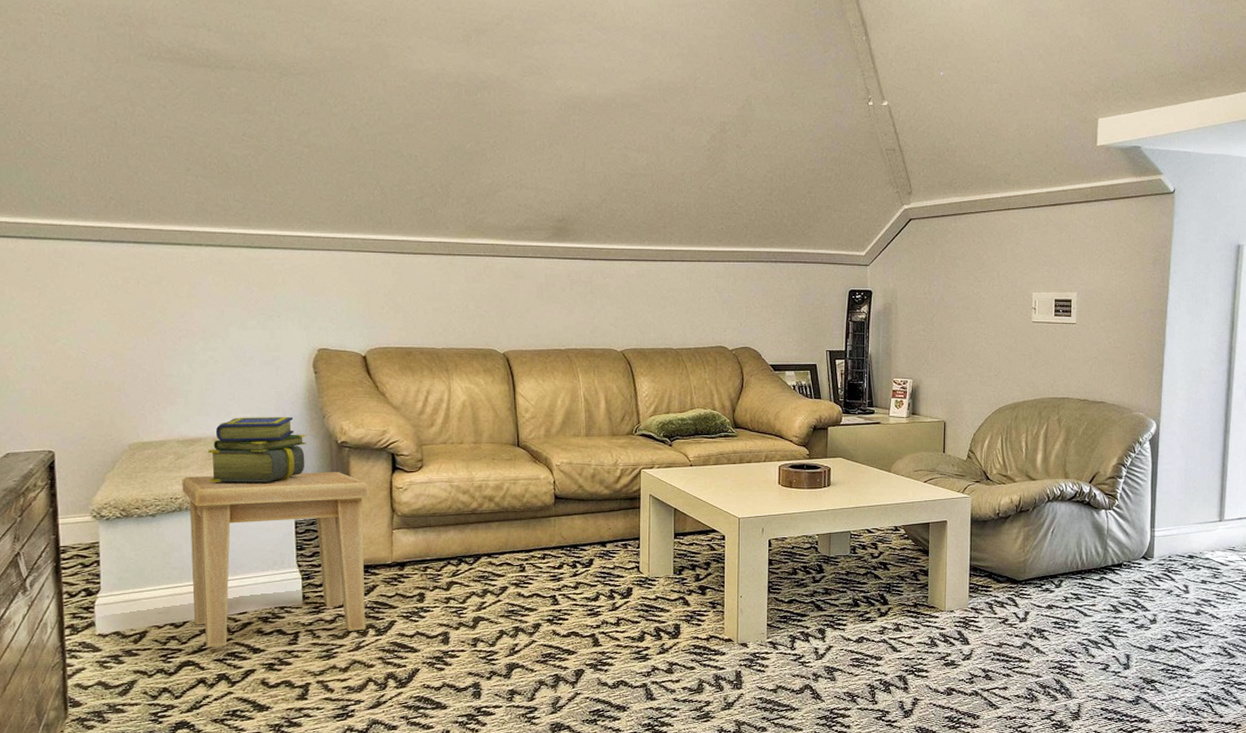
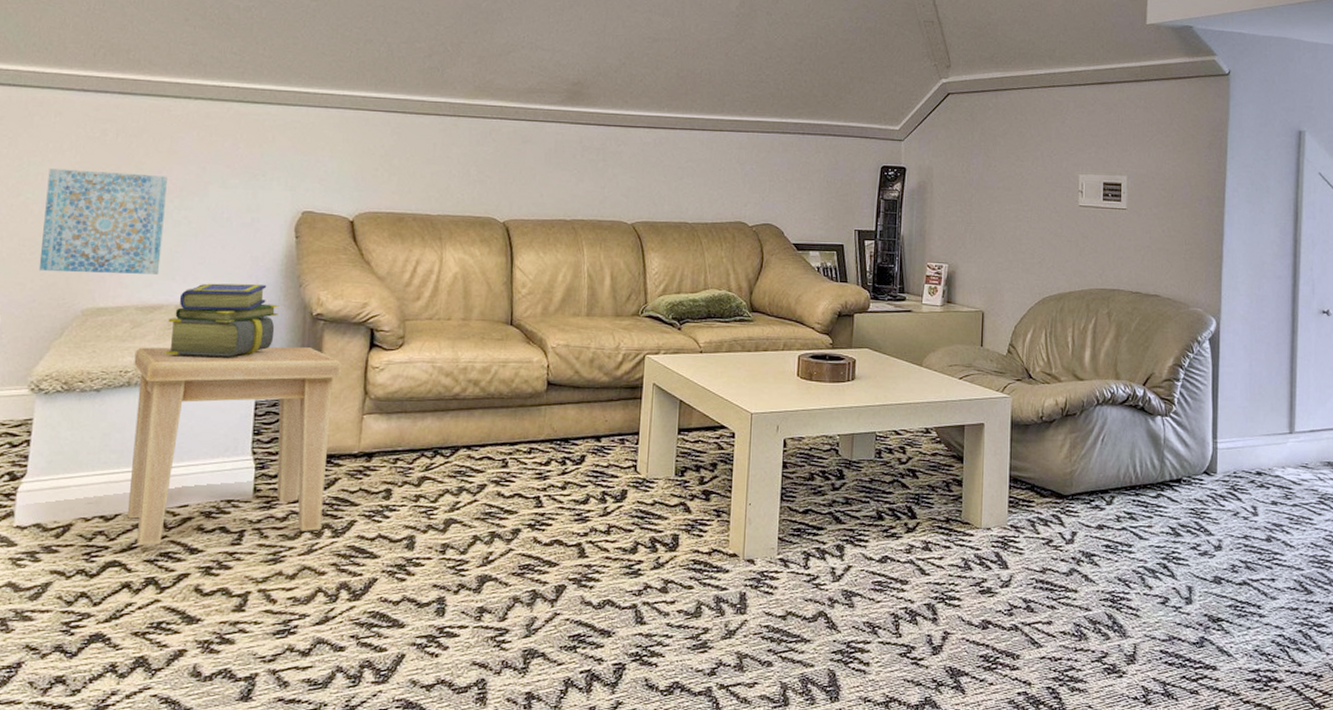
wall art: none [79,316,194,411] -> present [38,168,167,274]

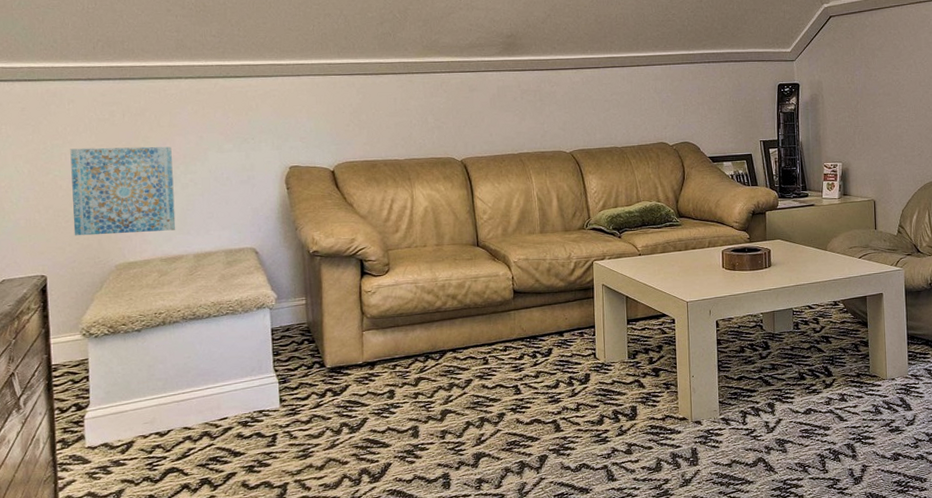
side table: present [127,346,343,546] -> none [165,280,341,454]
stack of books: present [165,283,279,357] -> none [189,230,281,296]

